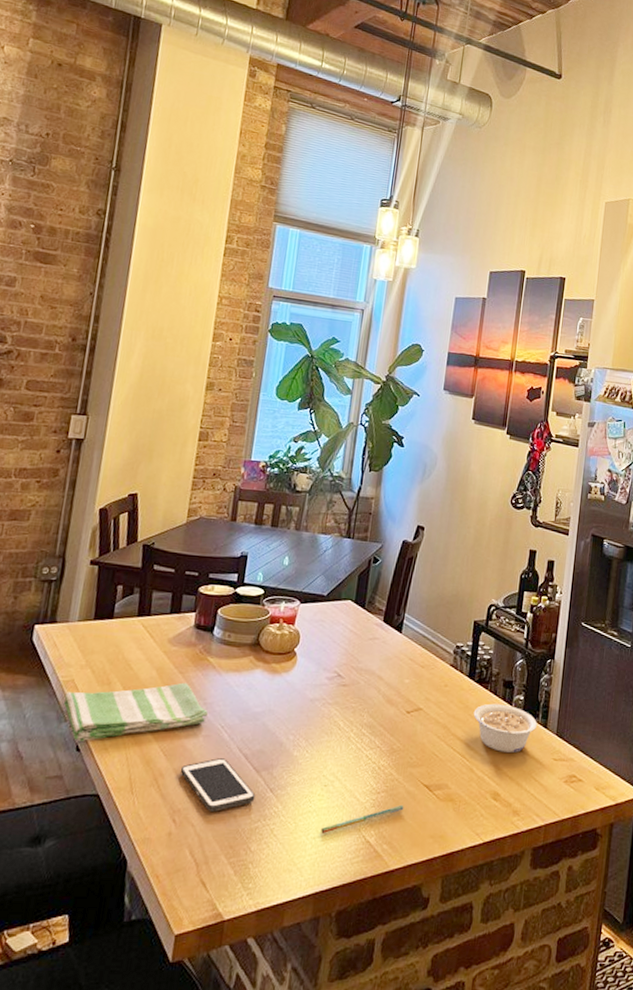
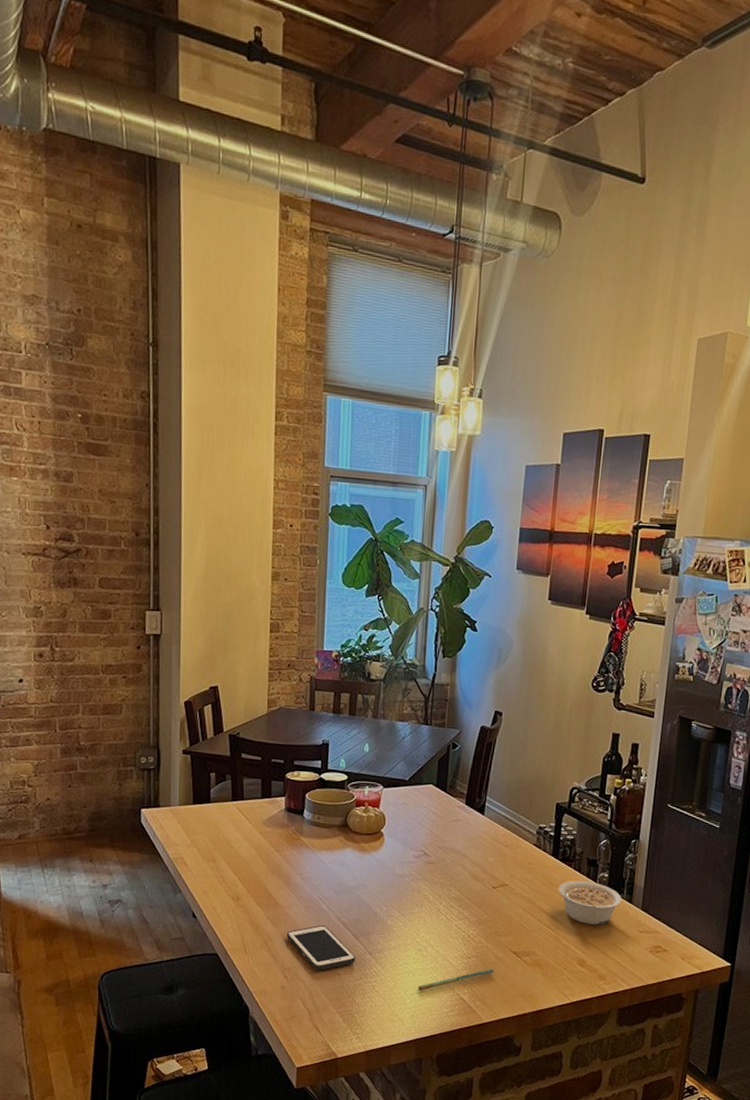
dish towel: present [63,682,209,742] -> none [176,859,307,910]

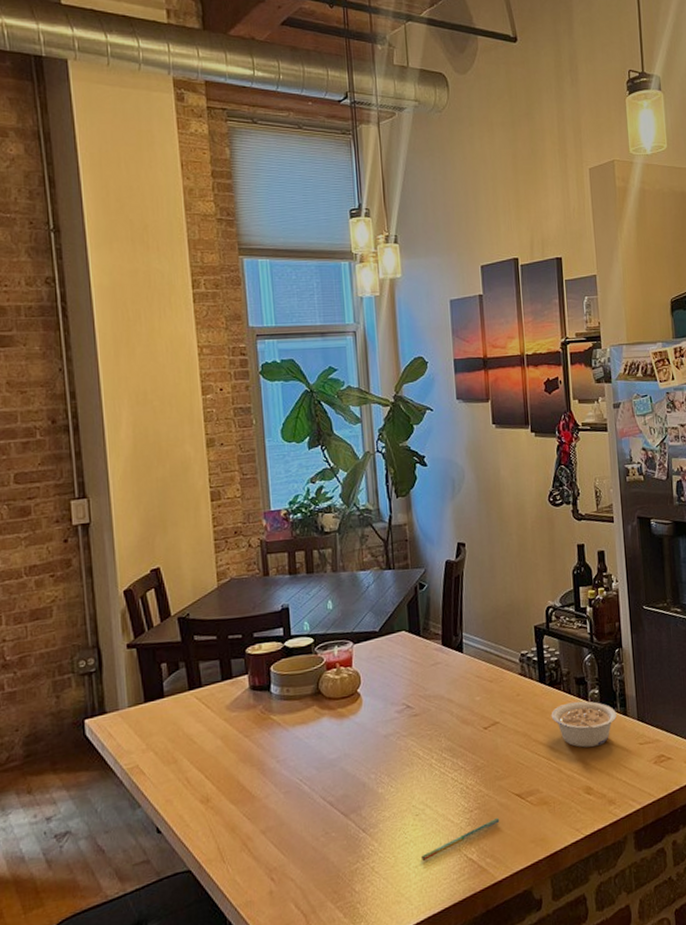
cell phone: present [286,925,356,970] -> none [267,810,349,863]

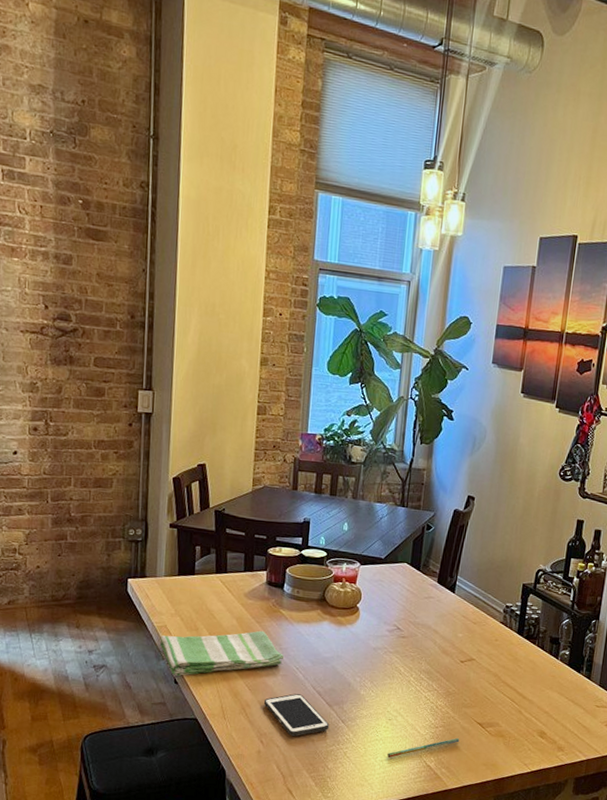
dish towel: none [132,744,284,825] -> present [159,630,285,677]
cell phone: none [267,810,349,863] -> present [263,694,330,736]
legume: present [551,701,618,748] -> none [522,656,582,699]

